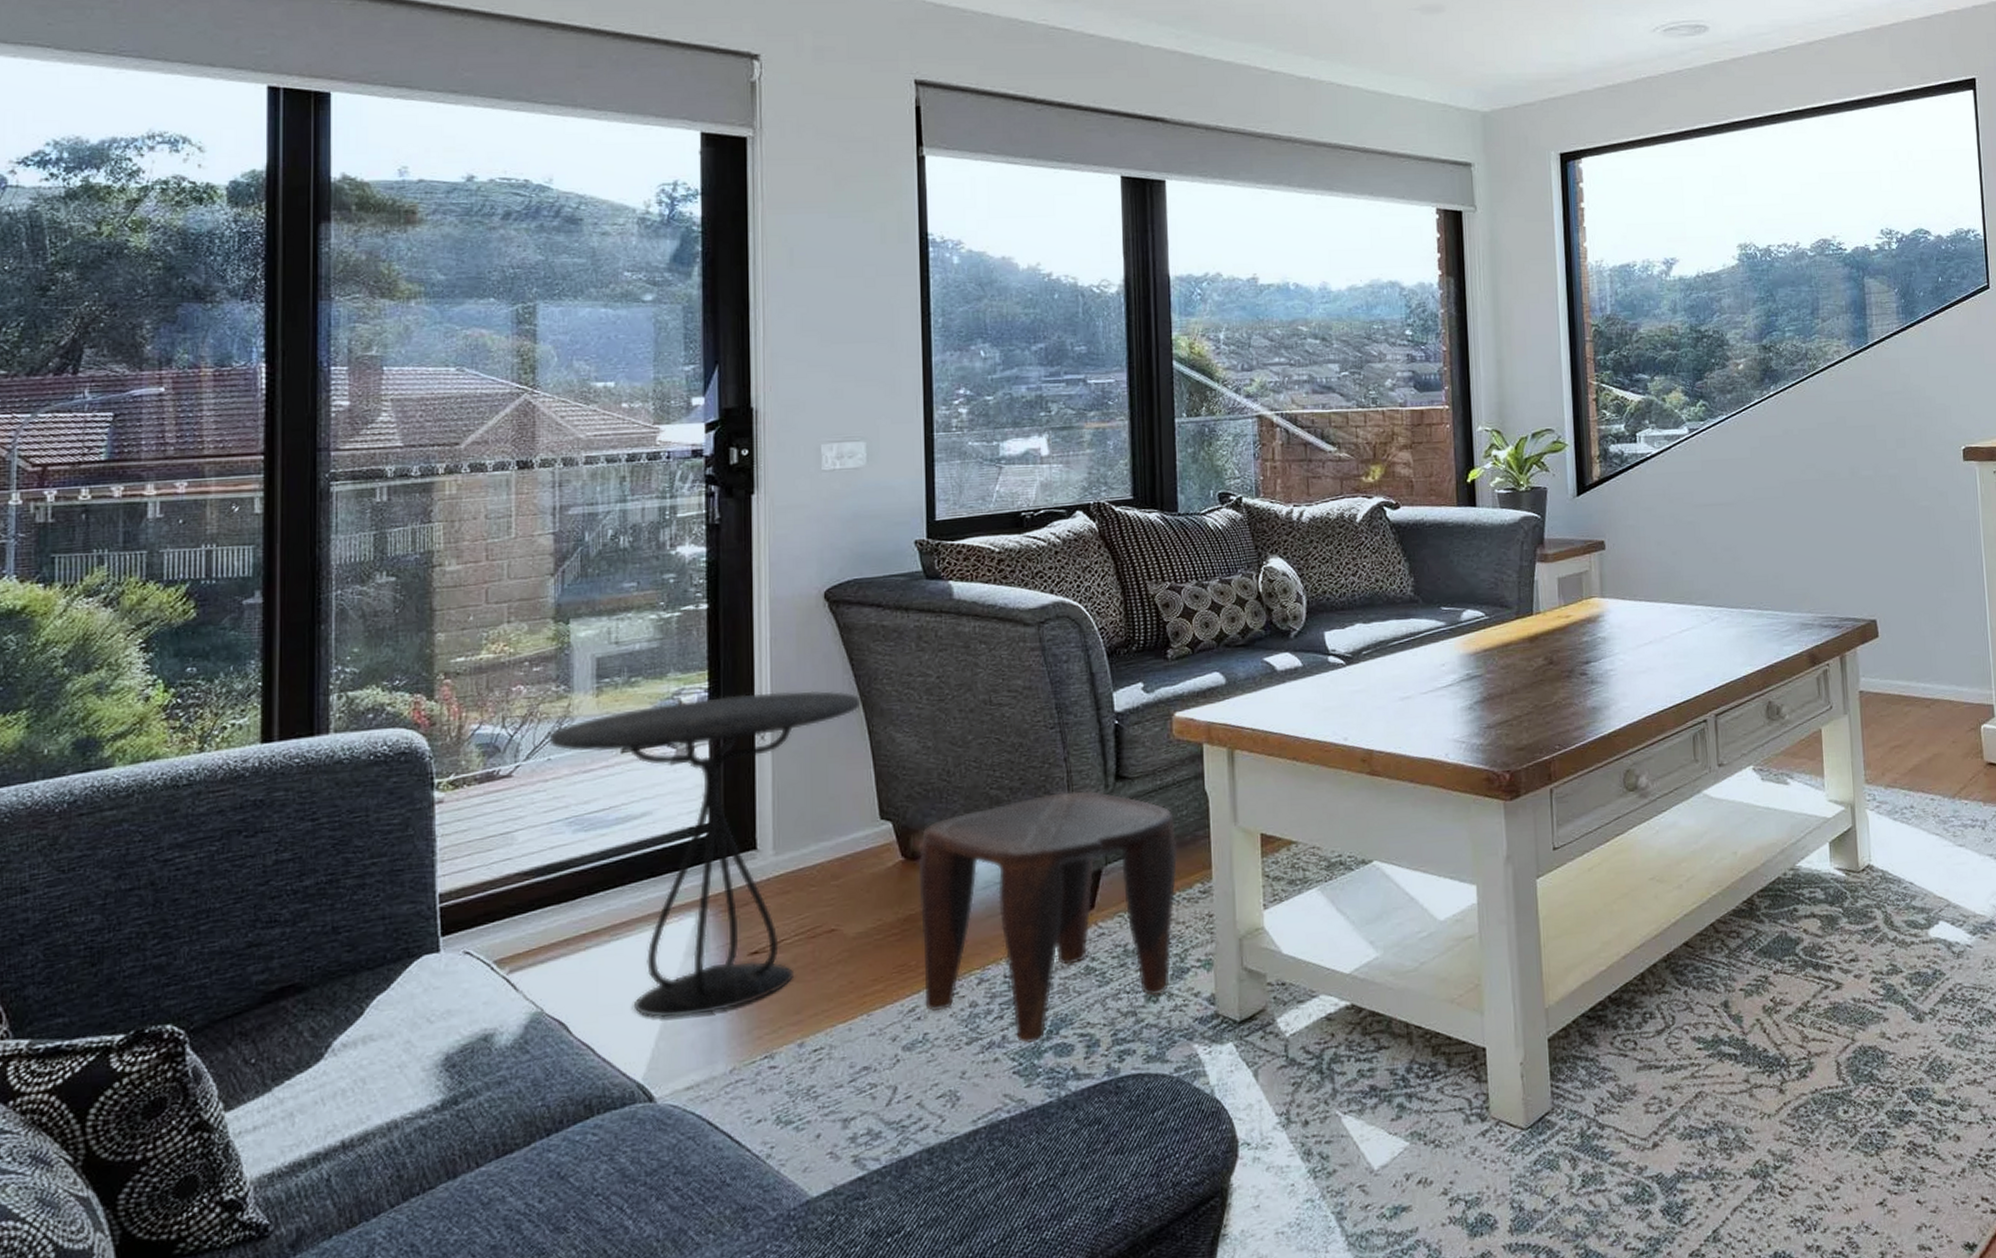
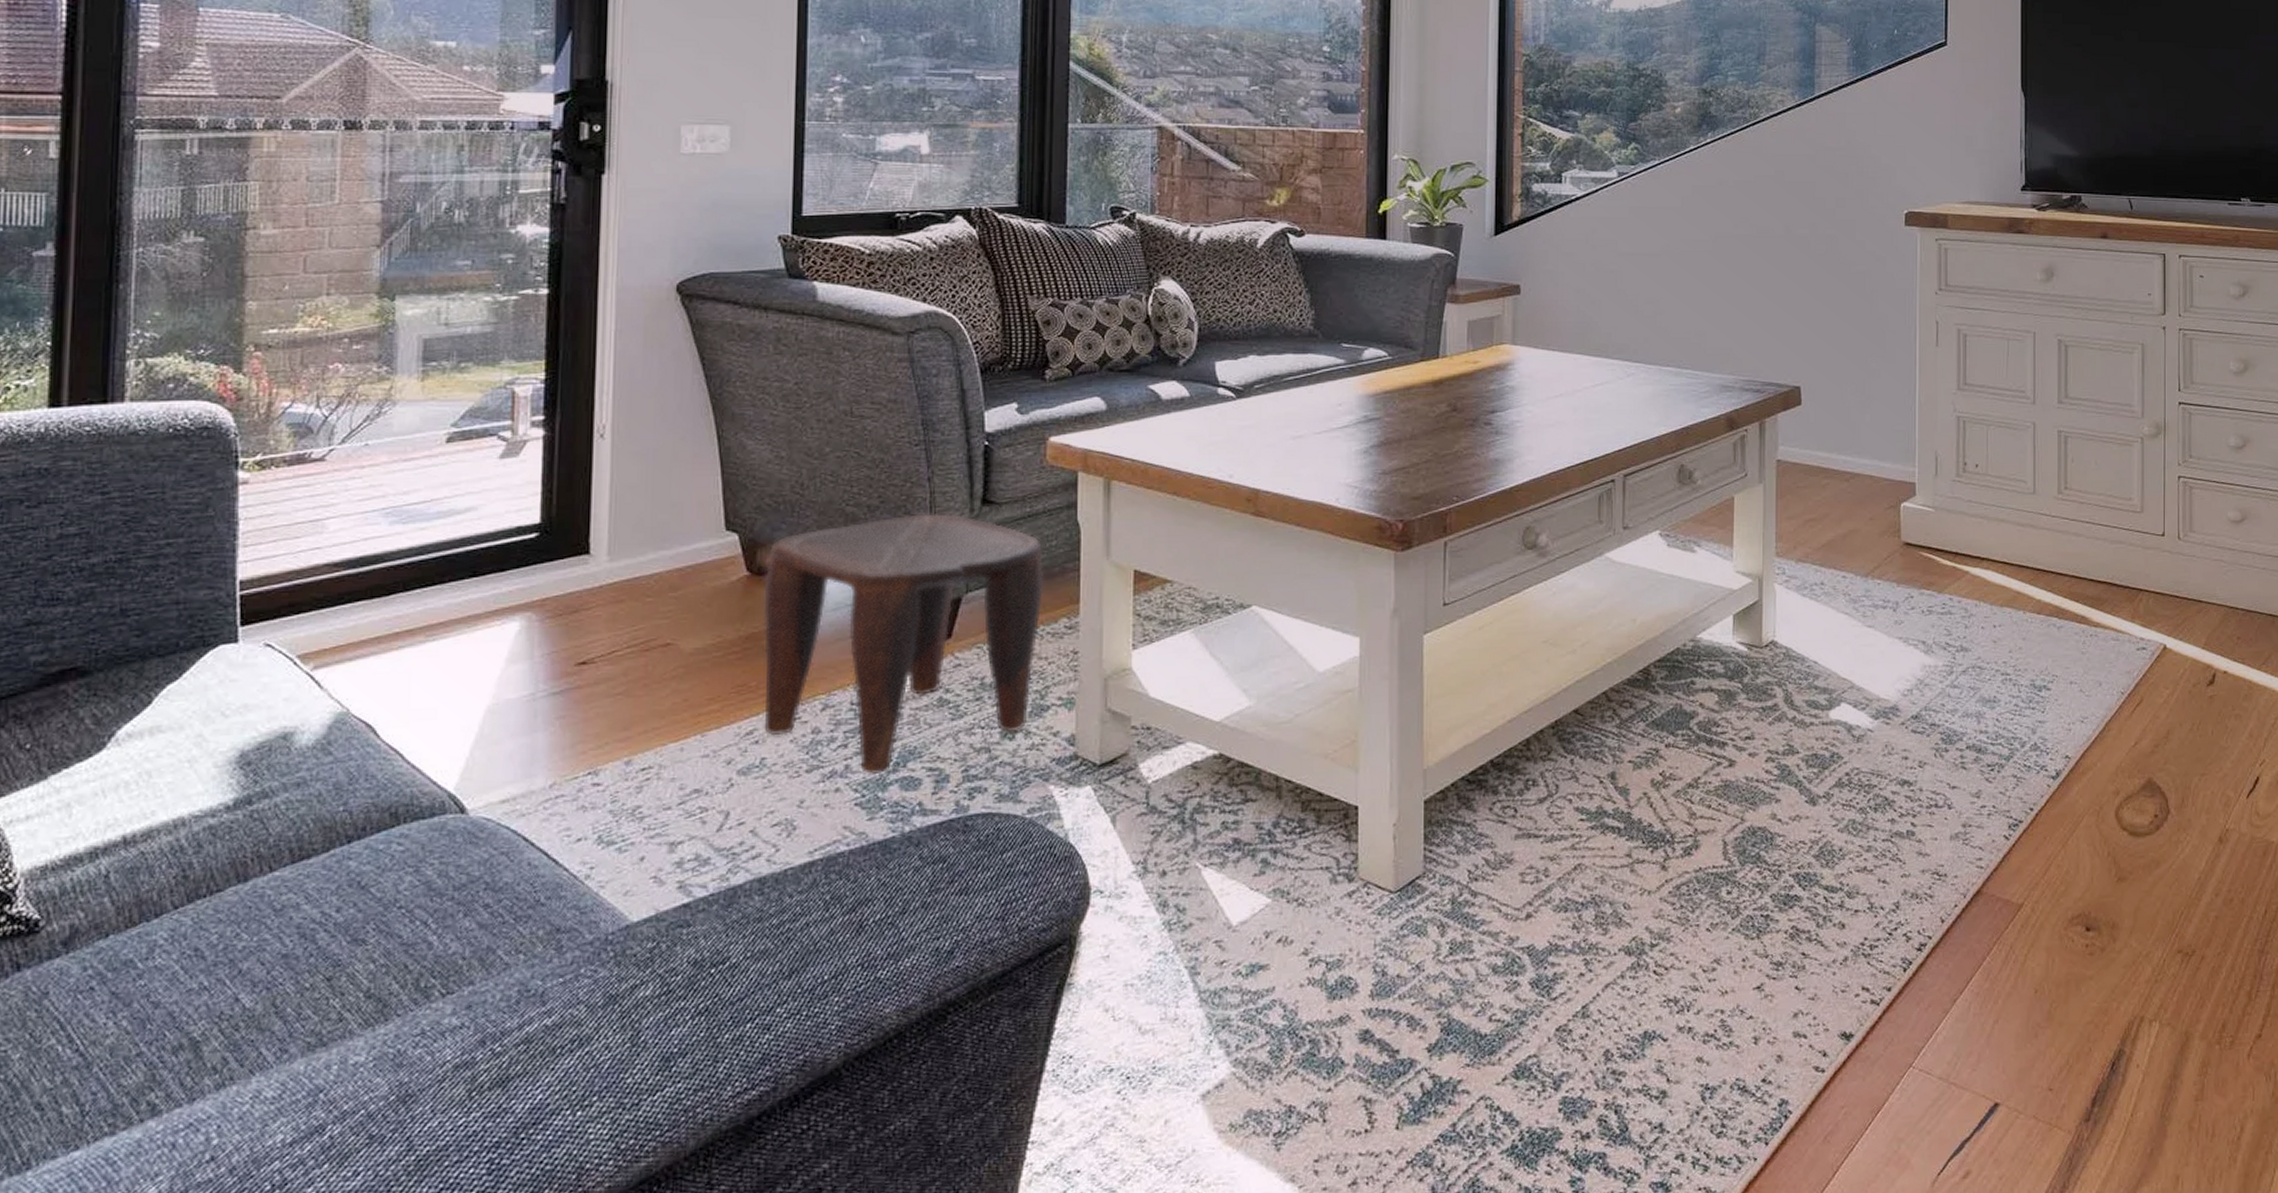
side table: present [549,691,861,1018] -> none [367,388,711,726]

